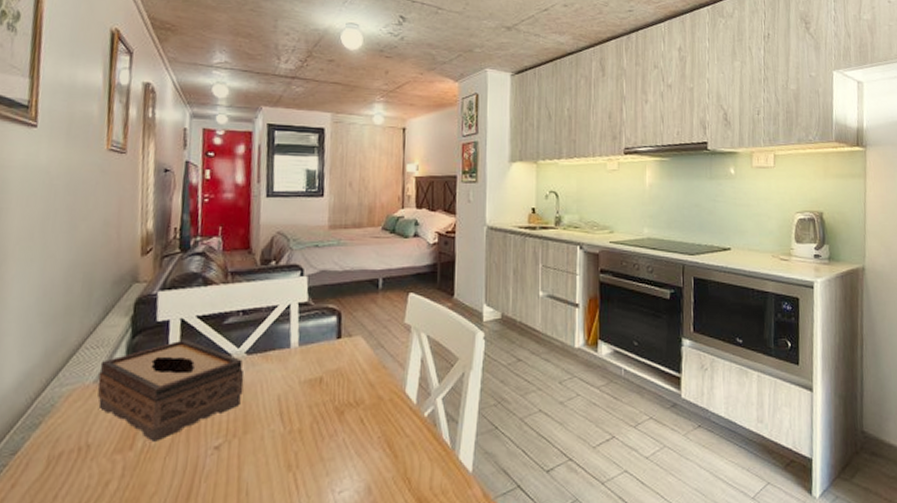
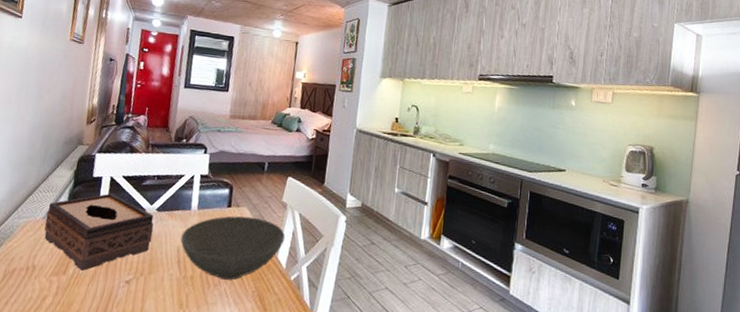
bowl: none [281,347,413,428] -> present [180,216,286,280]

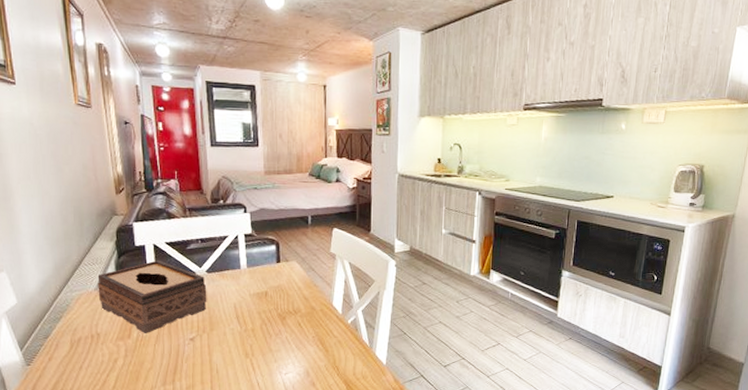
bowl: present [180,216,286,280] -> none [236,269,338,329]

